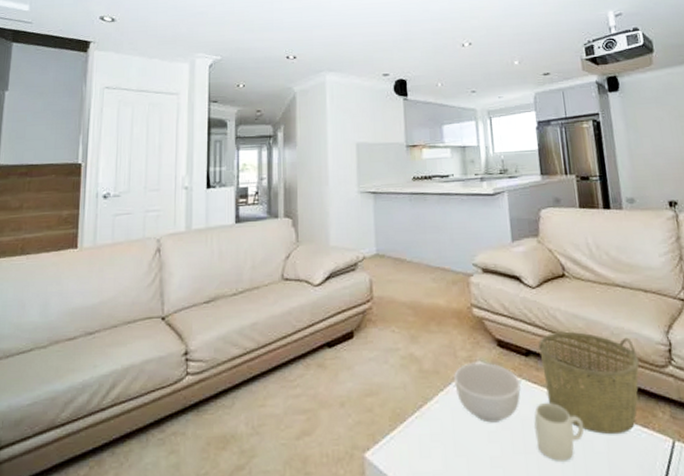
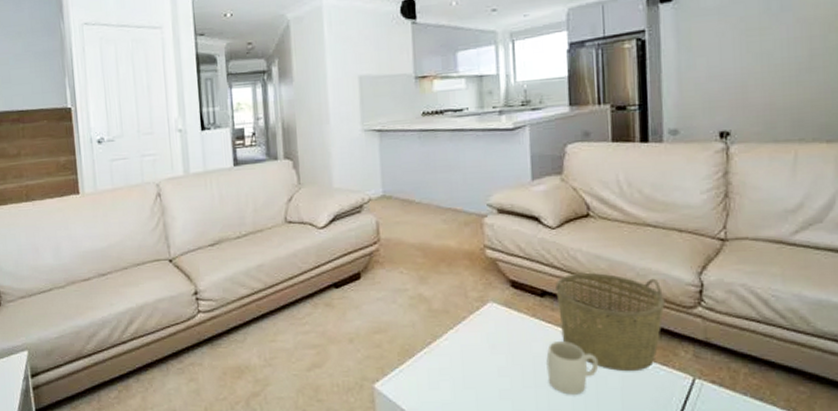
bowl: present [454,362,521,423] -> none [464,302,534,359]

